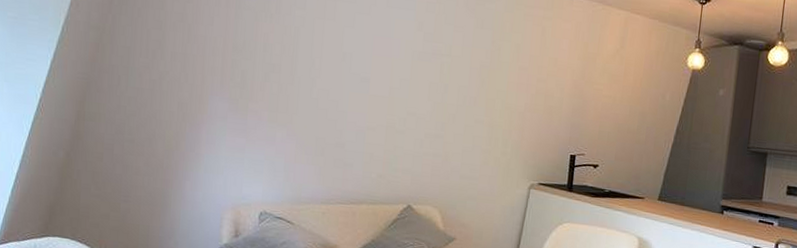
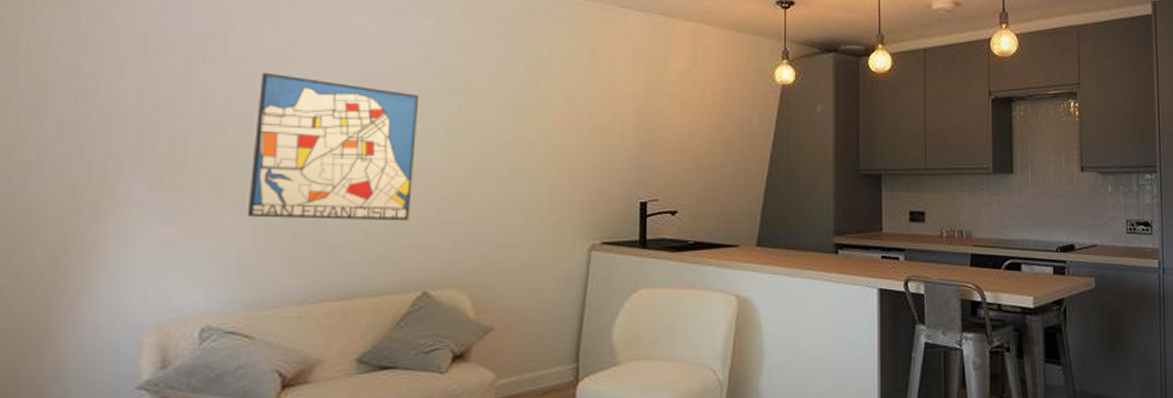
wall art: none [291,27,413,151] -> present [246,72,420,221]

